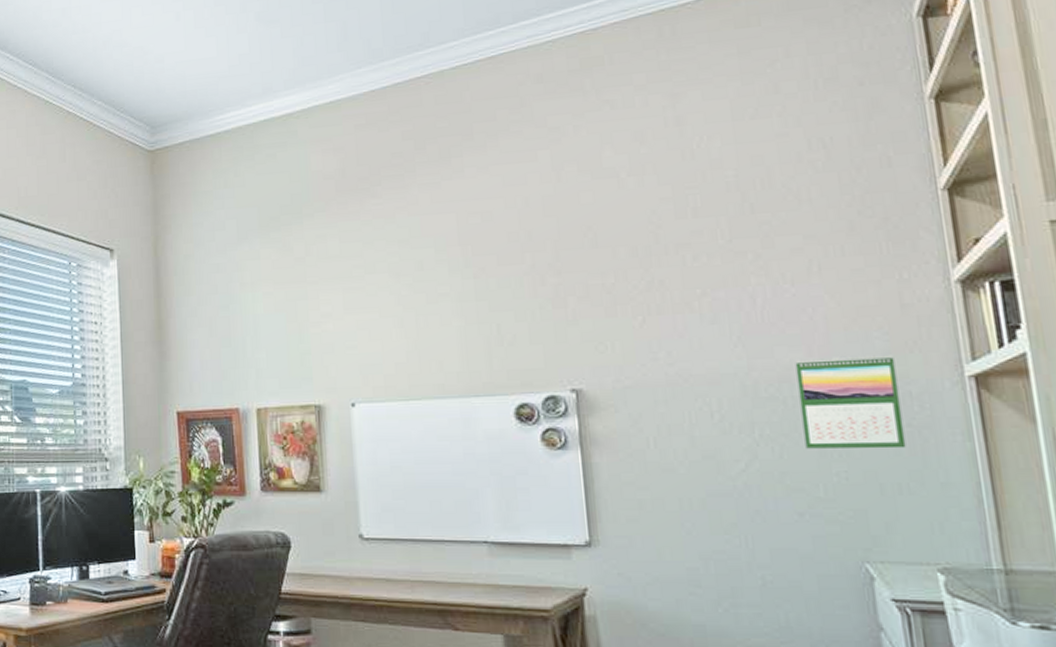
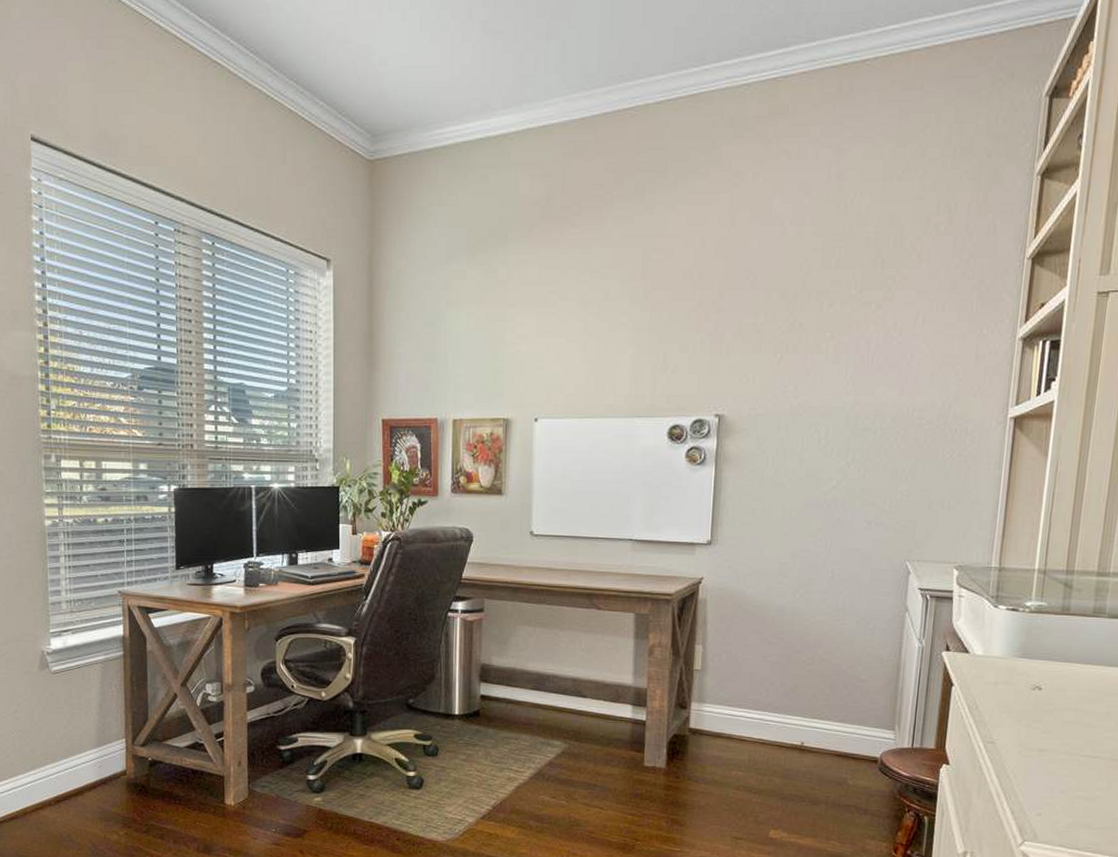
calendar: present [795,354,906,449] -> none [883,397,962,473]

